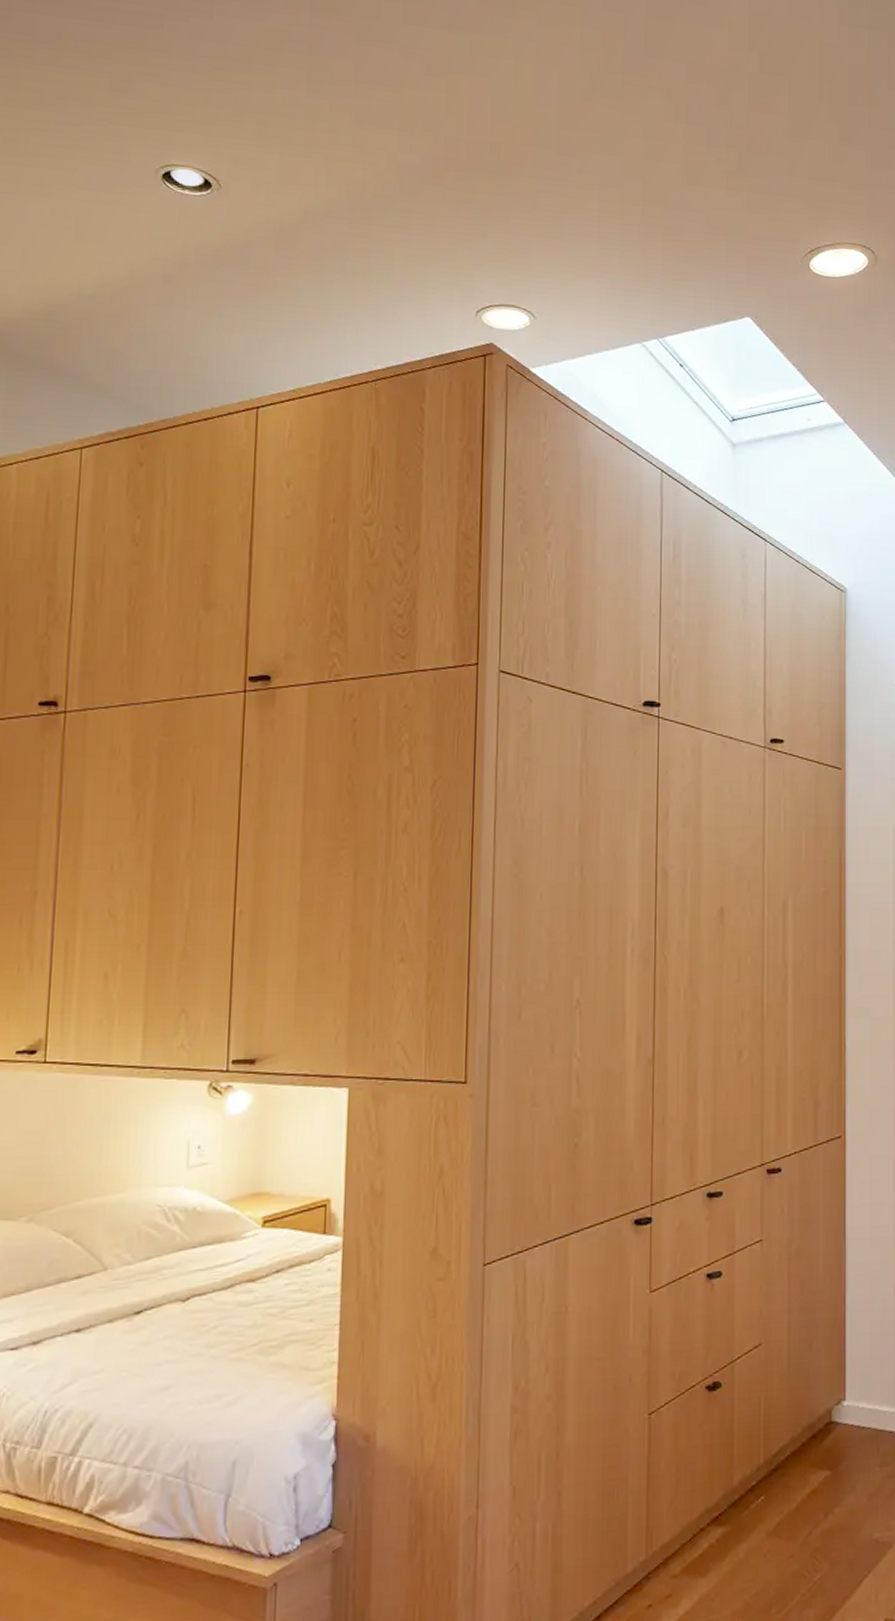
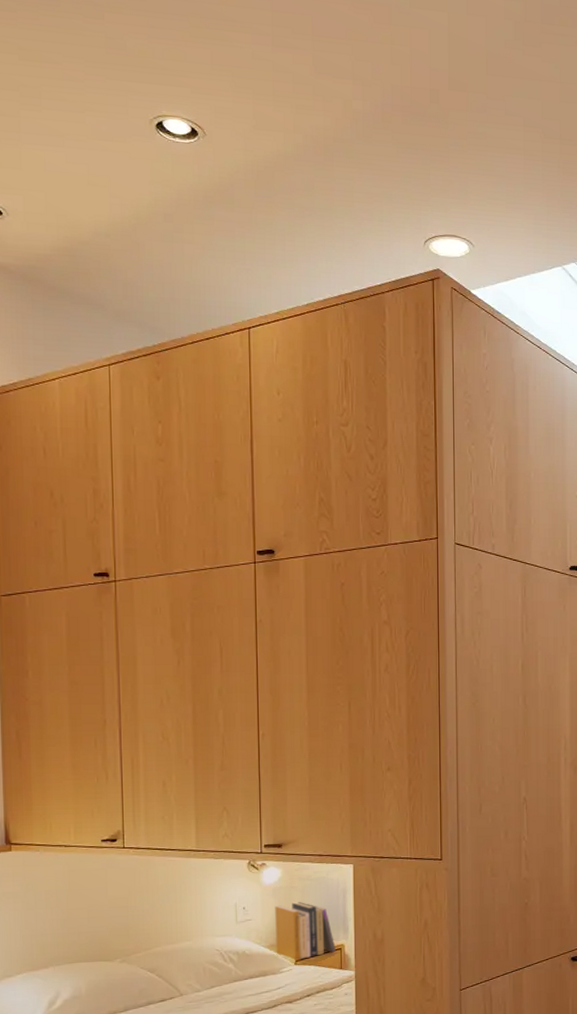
books: none [238,1139,319,1220] -> present [275,902,336,960]

